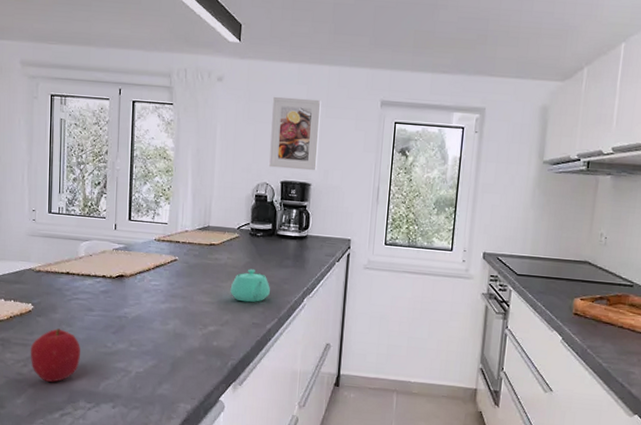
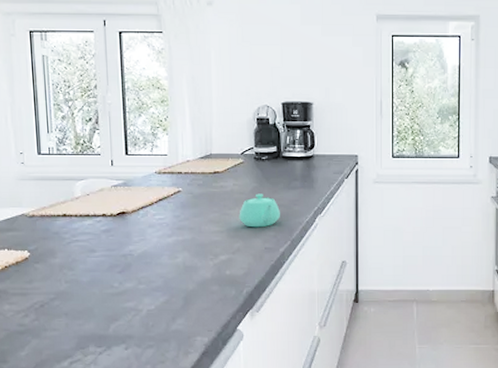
fruit: present [30,328,80,382] -> none [30,274,86,330]
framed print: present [269,96,321,171] -> none [266,17,318,90]

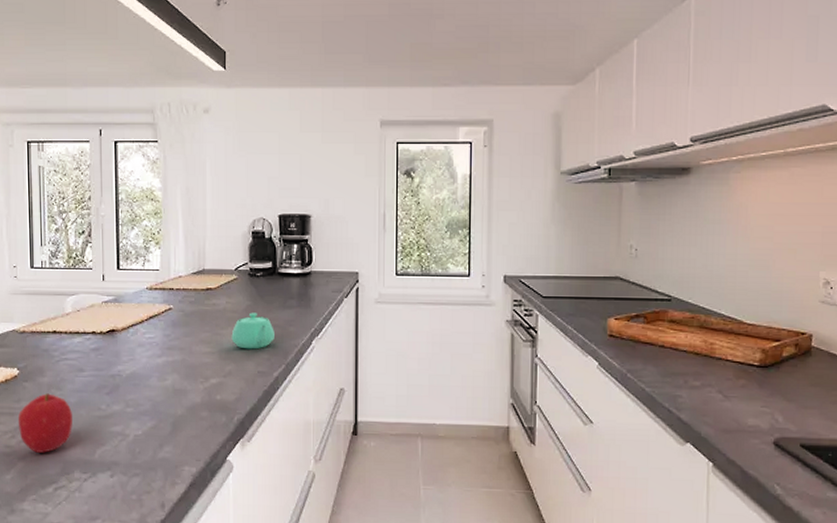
fruit: none [30,274,86,330] -> present [17,393,72,453]

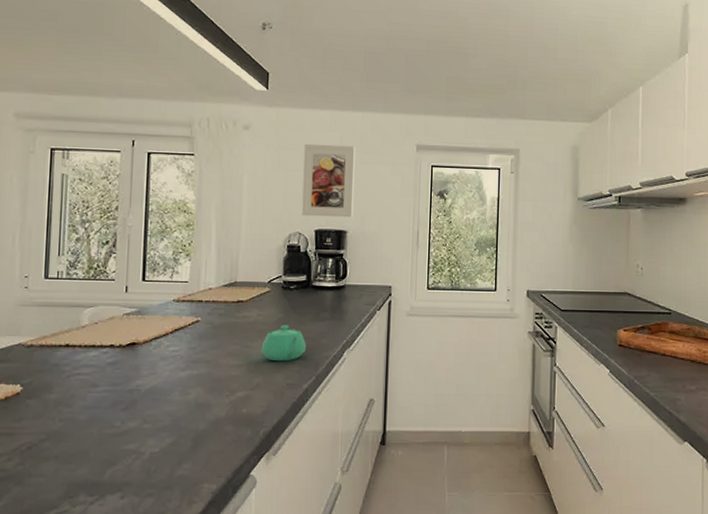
fruit: present [17,393,72,453] -> none [16,411,81,476]
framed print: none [263,124,317,201] -> present [301,143,355,218]

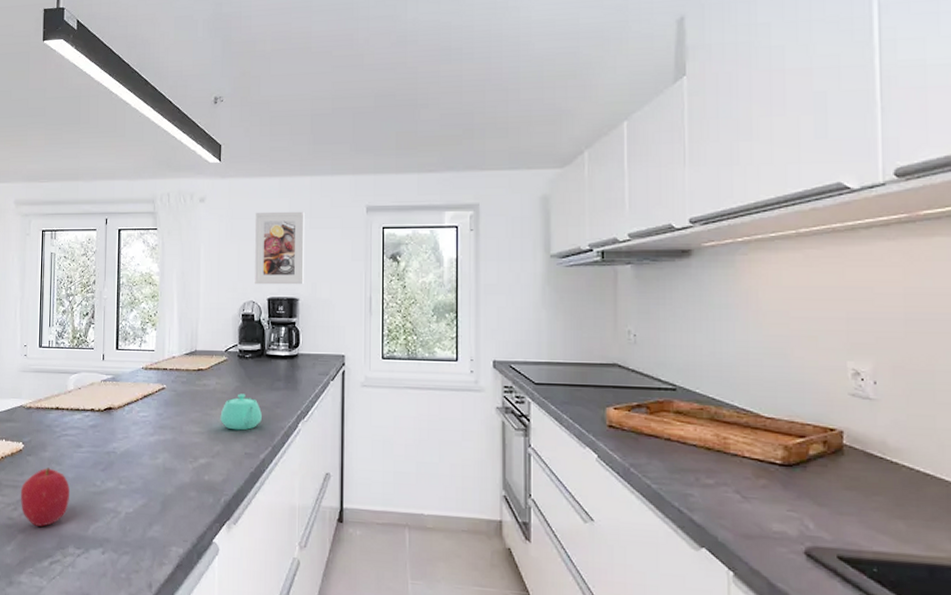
fruit: none [16,411,81,476] -> present [20,468,69,527]

